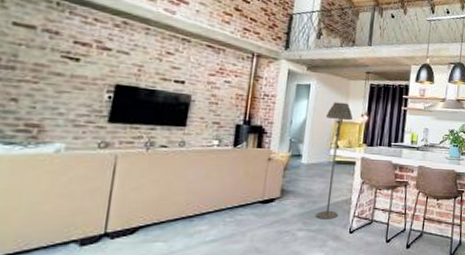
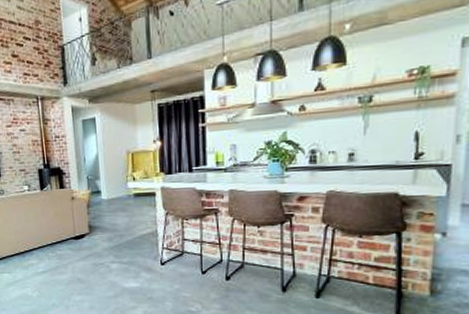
floor lamp: present [316,102,353,219] -> none [116,130,146,252]

